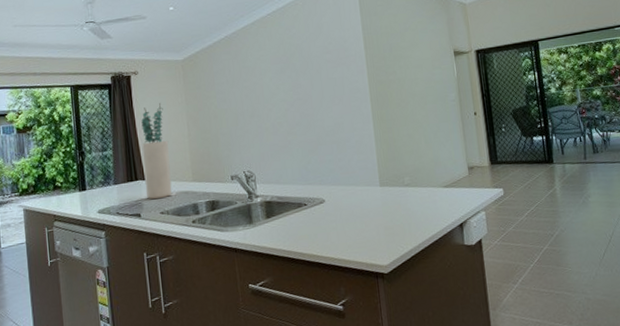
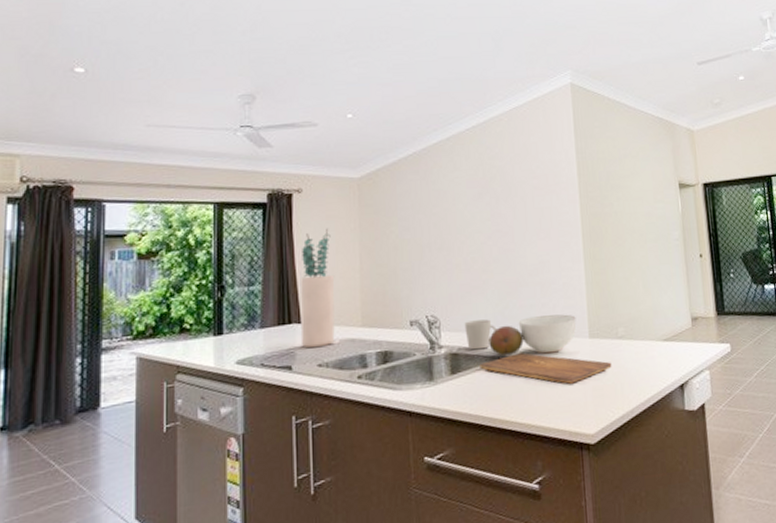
cup: none [275,173,302,199] -> present [464,319,497,350]
cutting board: none [289,200,400,225] -> present [480,353,612,384]
fruit: none [296,177,325,203] -> present [488,325,524,356]
bowl: none [319,167,369,200] -> present [518,314,576,354]

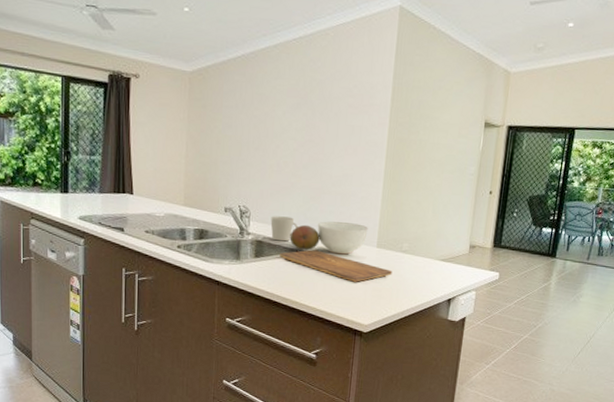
vase: present [300,228,335,349] -> none [132,114,164,217]

